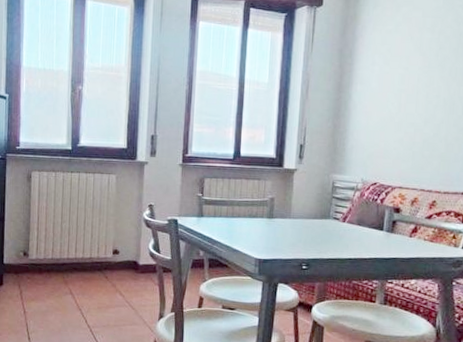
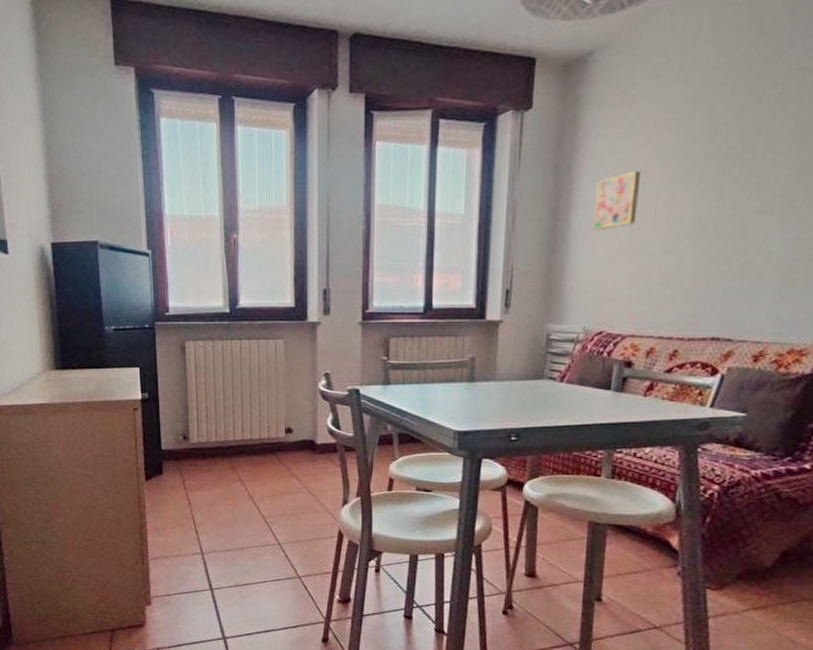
wall art: none [369,58,405,102] -> present [592,170,640,230]

